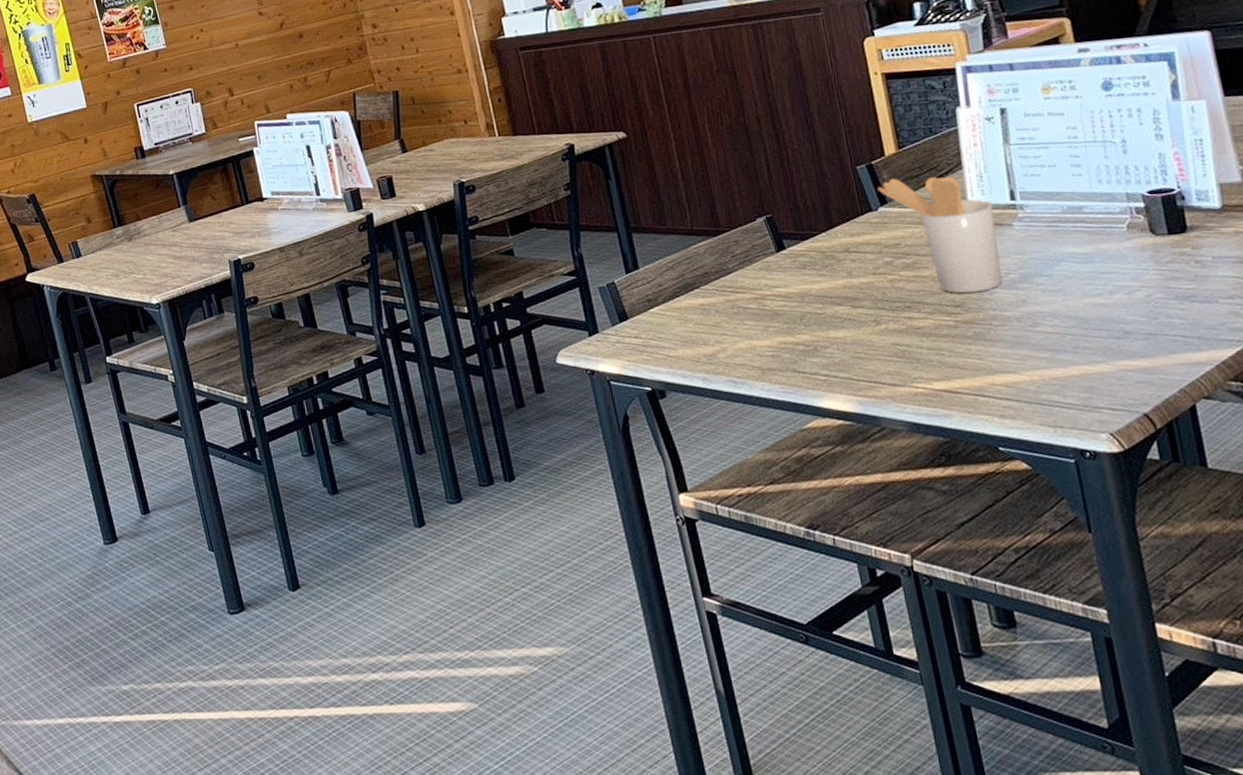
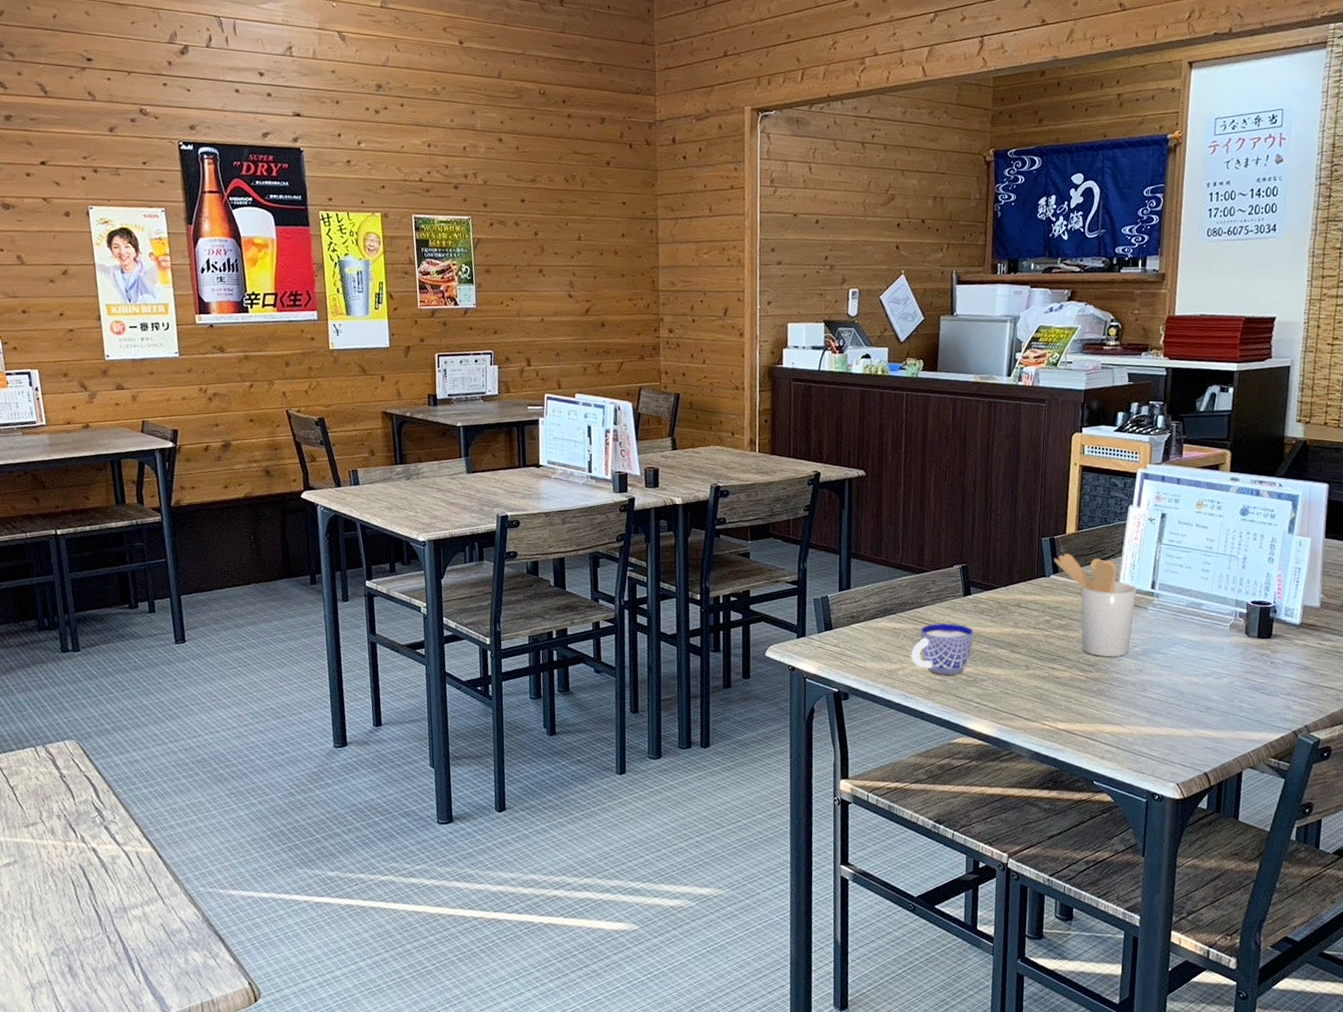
cup: none [728,286,803,350] -> present [910,623,974,676]

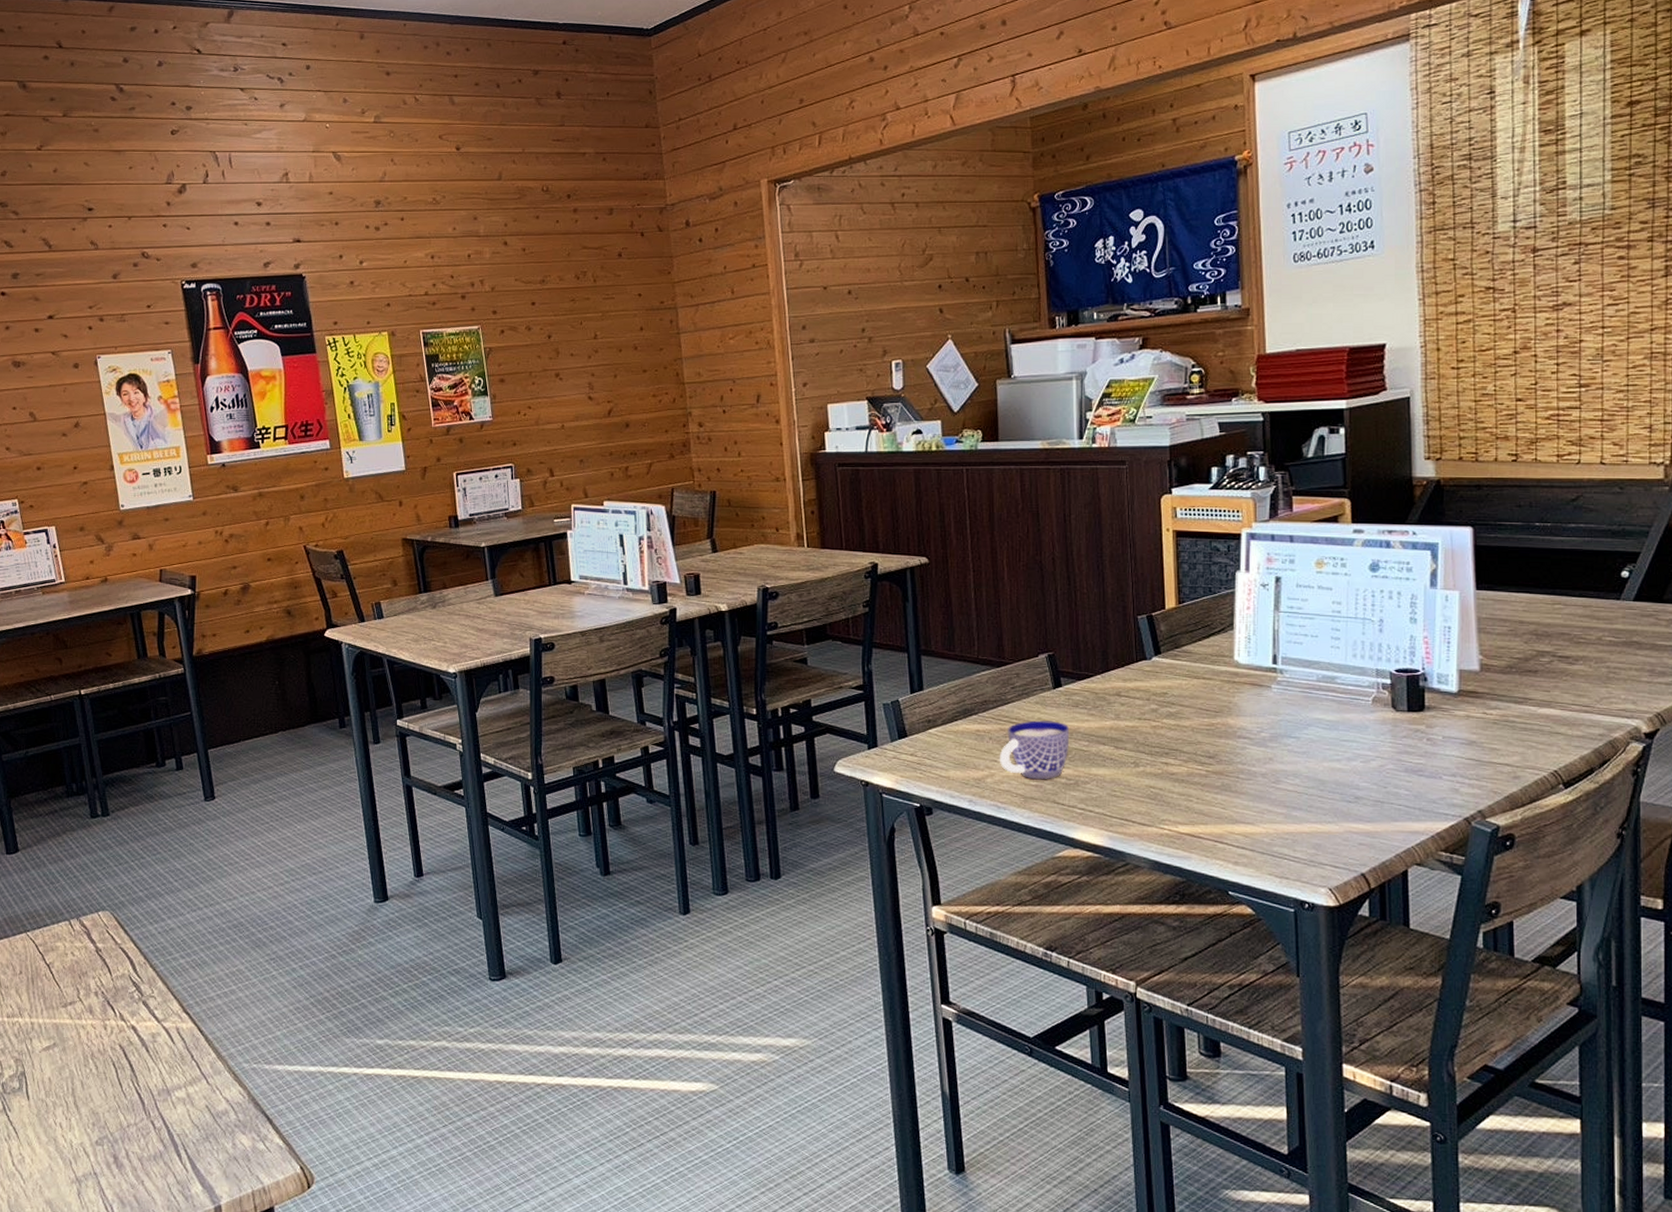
utensil holder: present [1053,553,1136,657] -> none [1154,631,1256,746]

